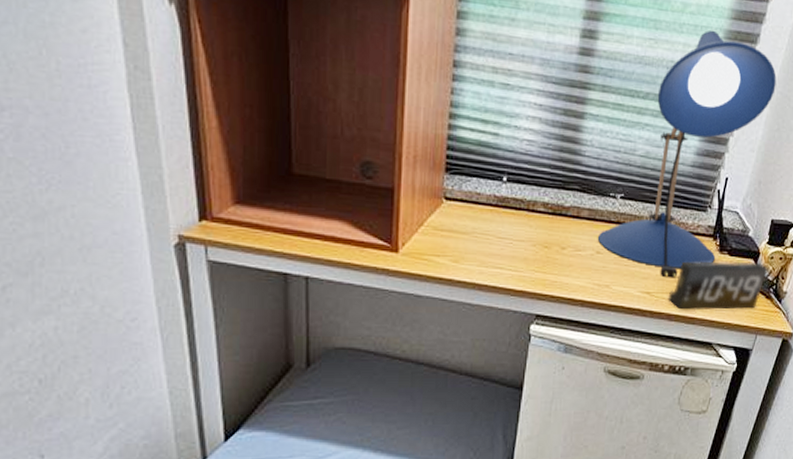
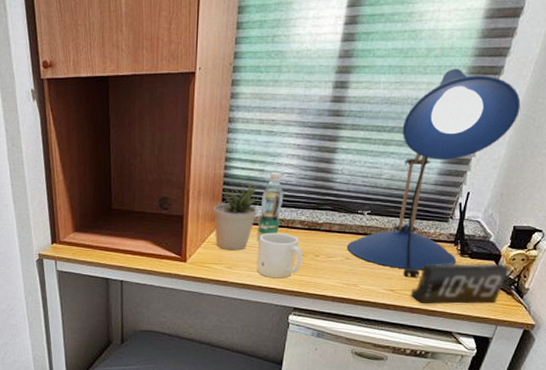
potted plant: none [433,147,495,239] -> present [213,182,261,251]
bottle: none [490,137,523,228] -> present [257,172,284,242]
mug: none [490,216,547,277] -> present [256,232,303,279]

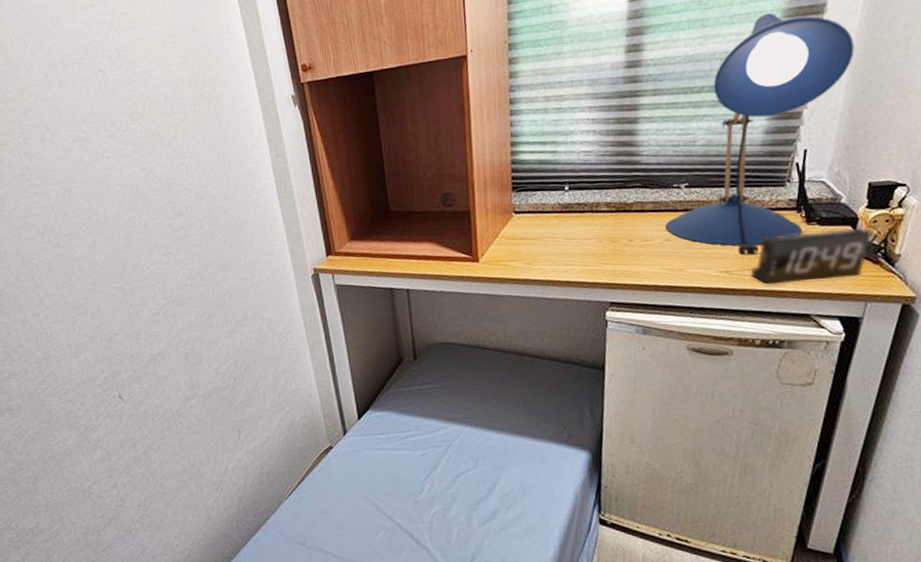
potted plant: present [213,182,261,251] -> none [502,165,557,245]
mug: present [256,232,303,279] -> none [559,218,615,271]
bottle: present [257,172,284,242] -> none [556,152,583,231]

